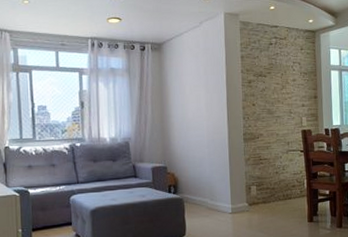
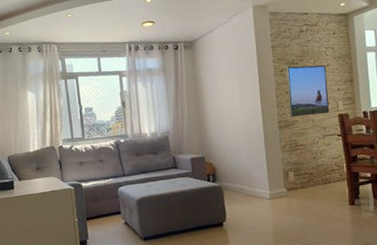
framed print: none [254,78,294,130] -> present [286,65,330,117]

